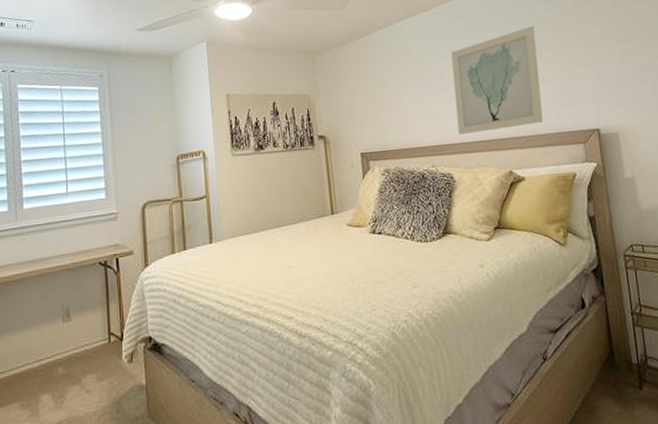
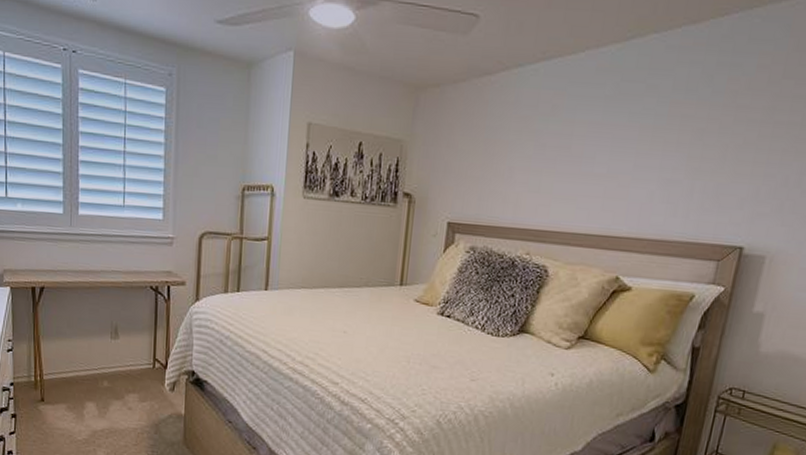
wall art: present [451,26,544,135] -> none [567,98,705,227]

